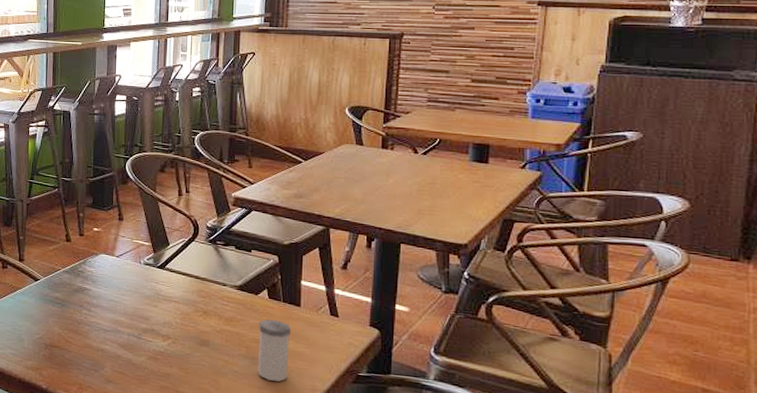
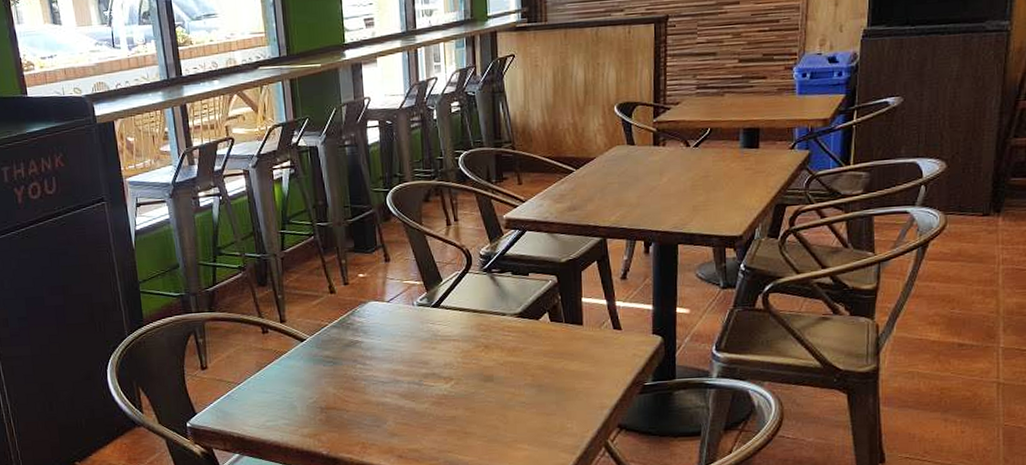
salt shaker: present [258,319,291,382] -> none [543,342,575,406]

